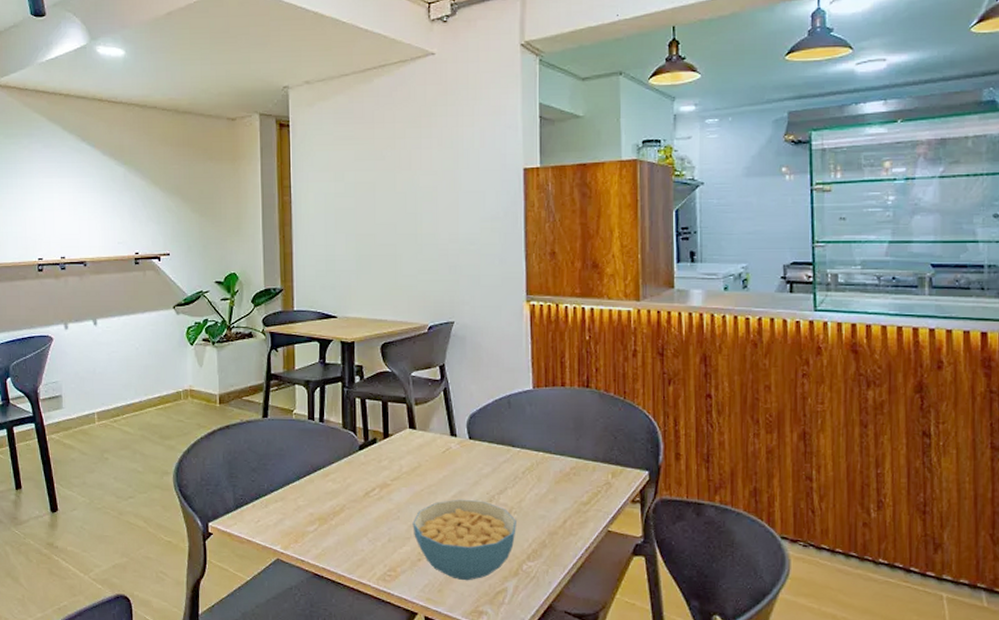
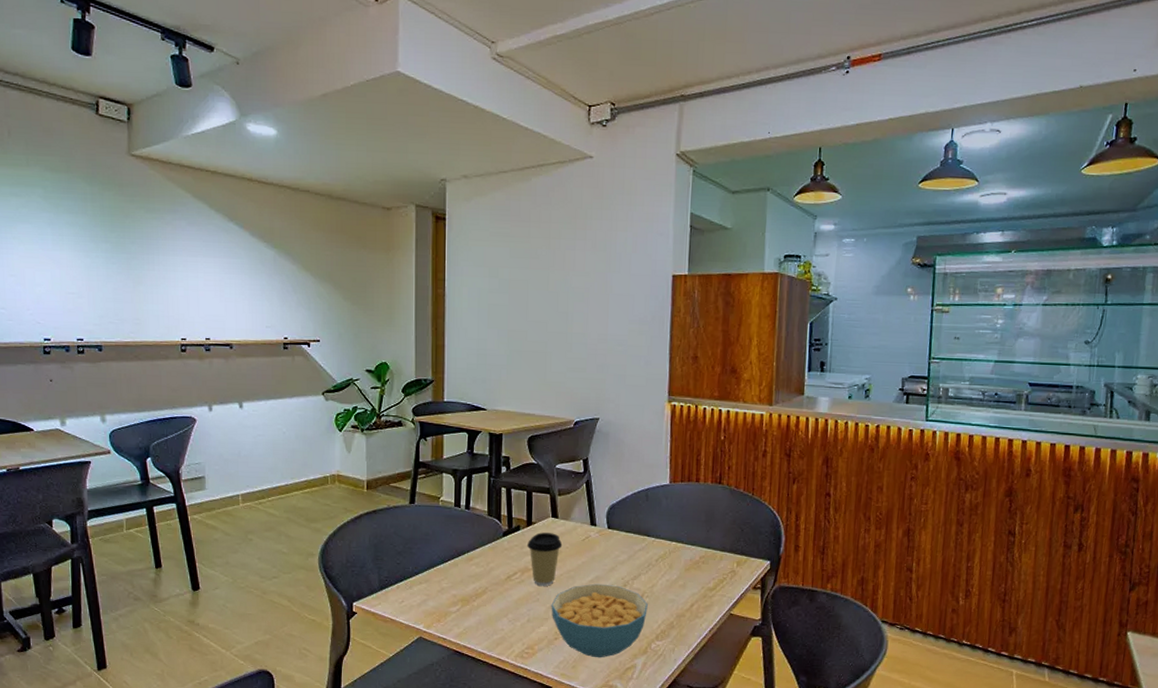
coffee cup: none [385,445,422,503] -> present [527,532,563,586]

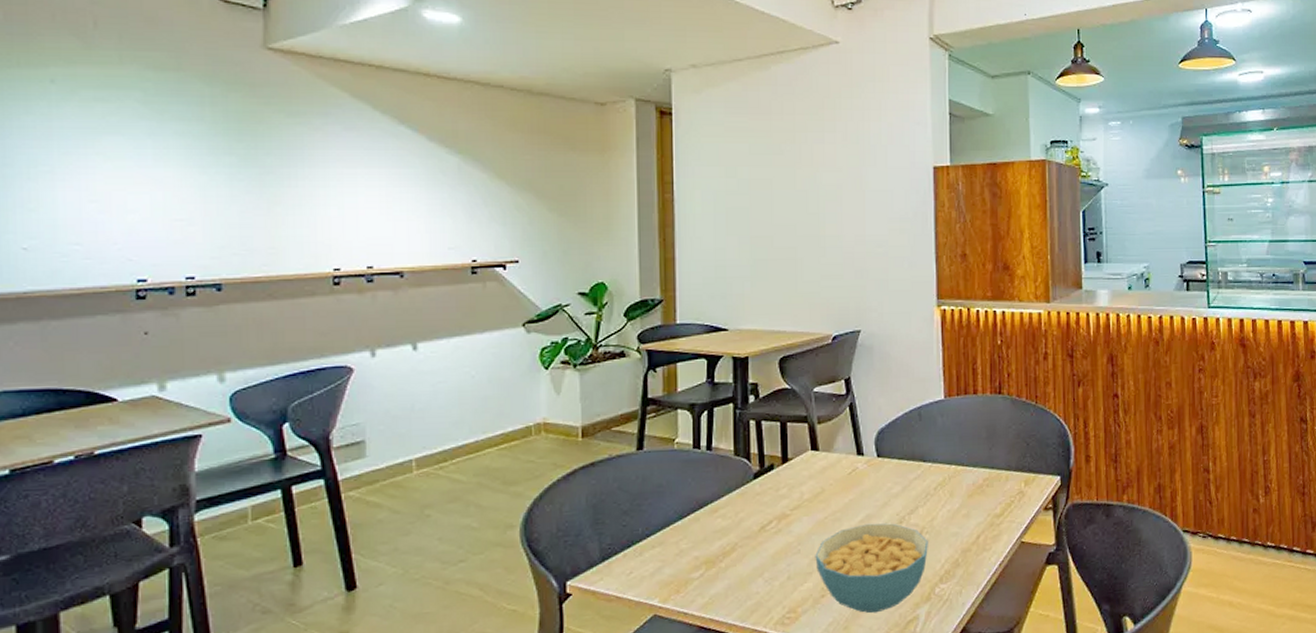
coffee cup: present [527,532,563,586] -> none [784,469,826,534]

